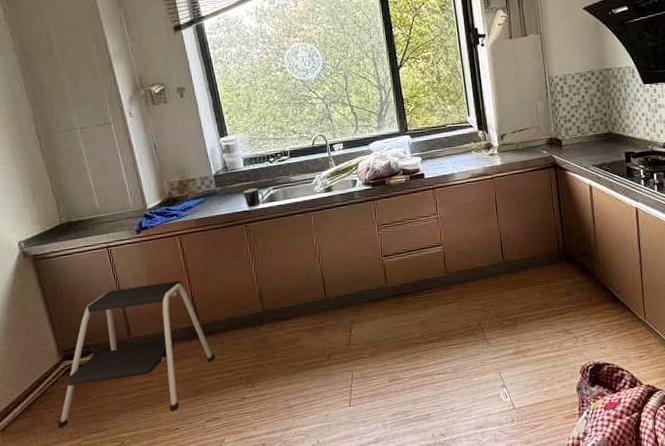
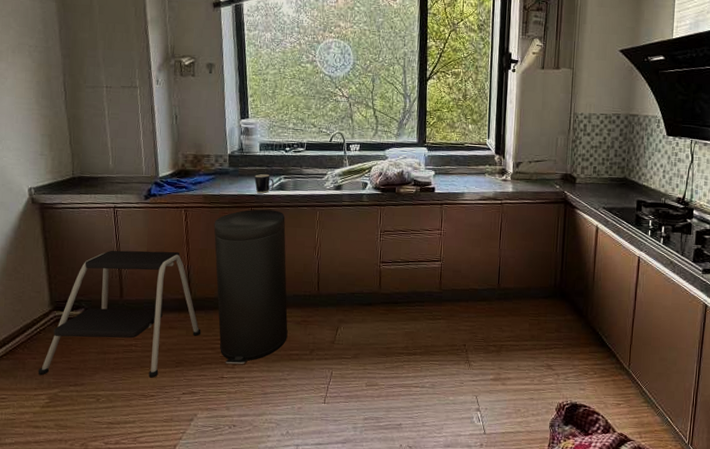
pedal bin: none [210,222,303,385] -> present [213,209,288,365]

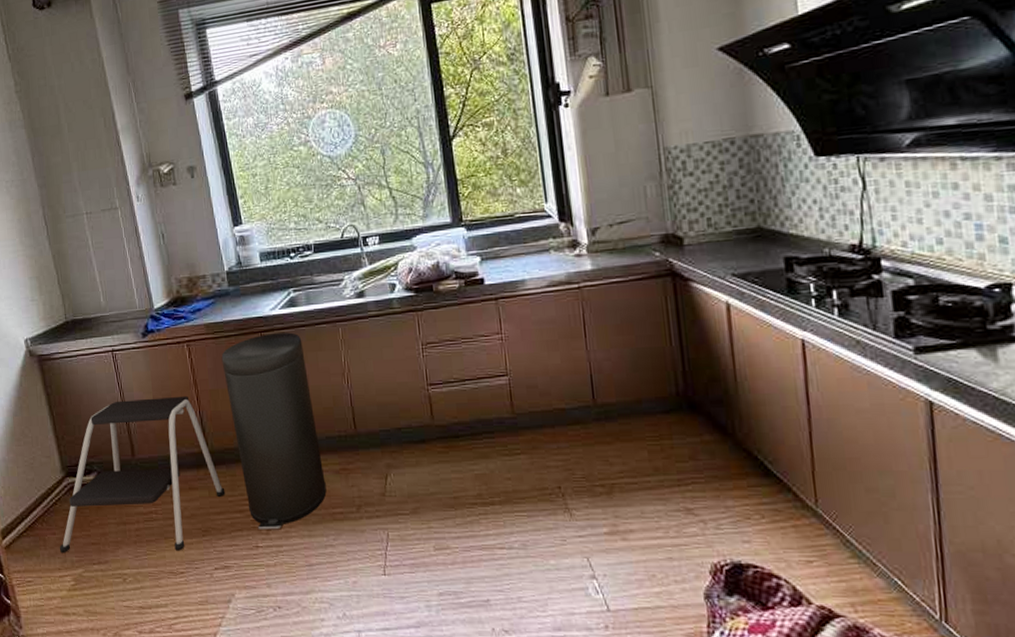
mug: present [254,173,274,194] -> none [259,288,283,315]

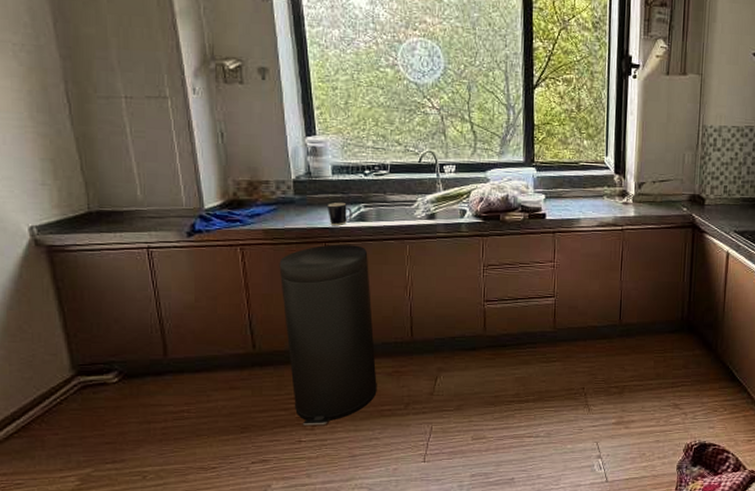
step stool: present [59,395,226,554] -> none [62,298,271,454]
mug: none [259,288,283,315] -> present [328,202,352,226]

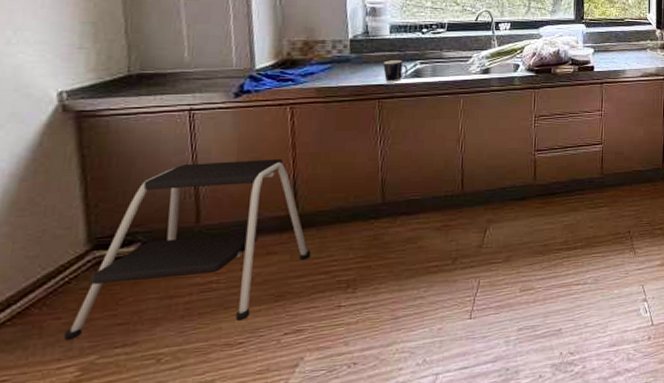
step stool: none [62,298,271,454] -> present [63,158,311,341]
pedal bin: present [279,244,377,427] -> none [329,101,425,290]

